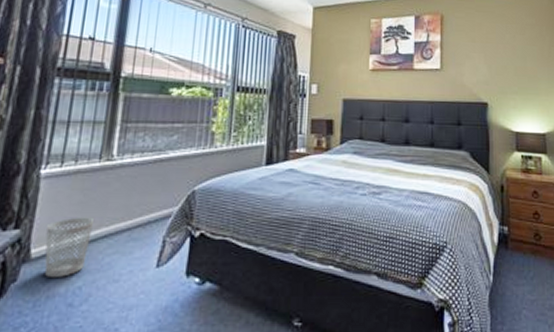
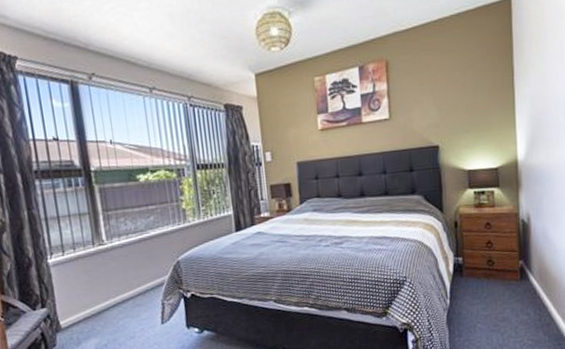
wastebasket: present [44,217,93,277] -> none [67,292,105,341]

